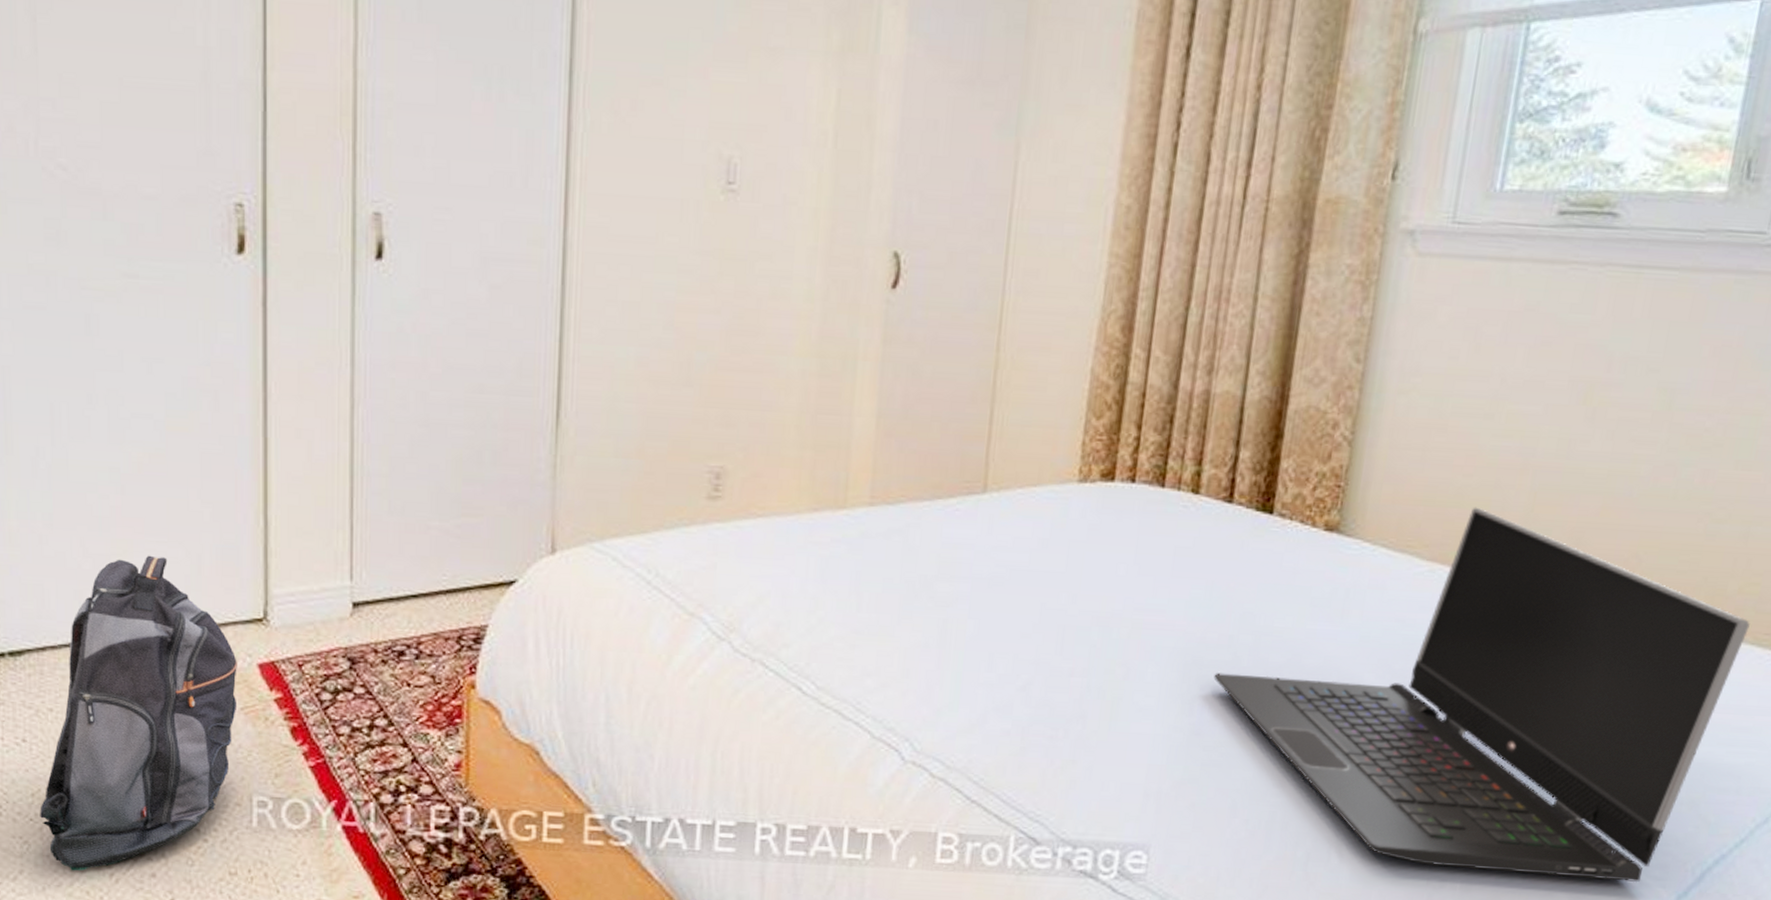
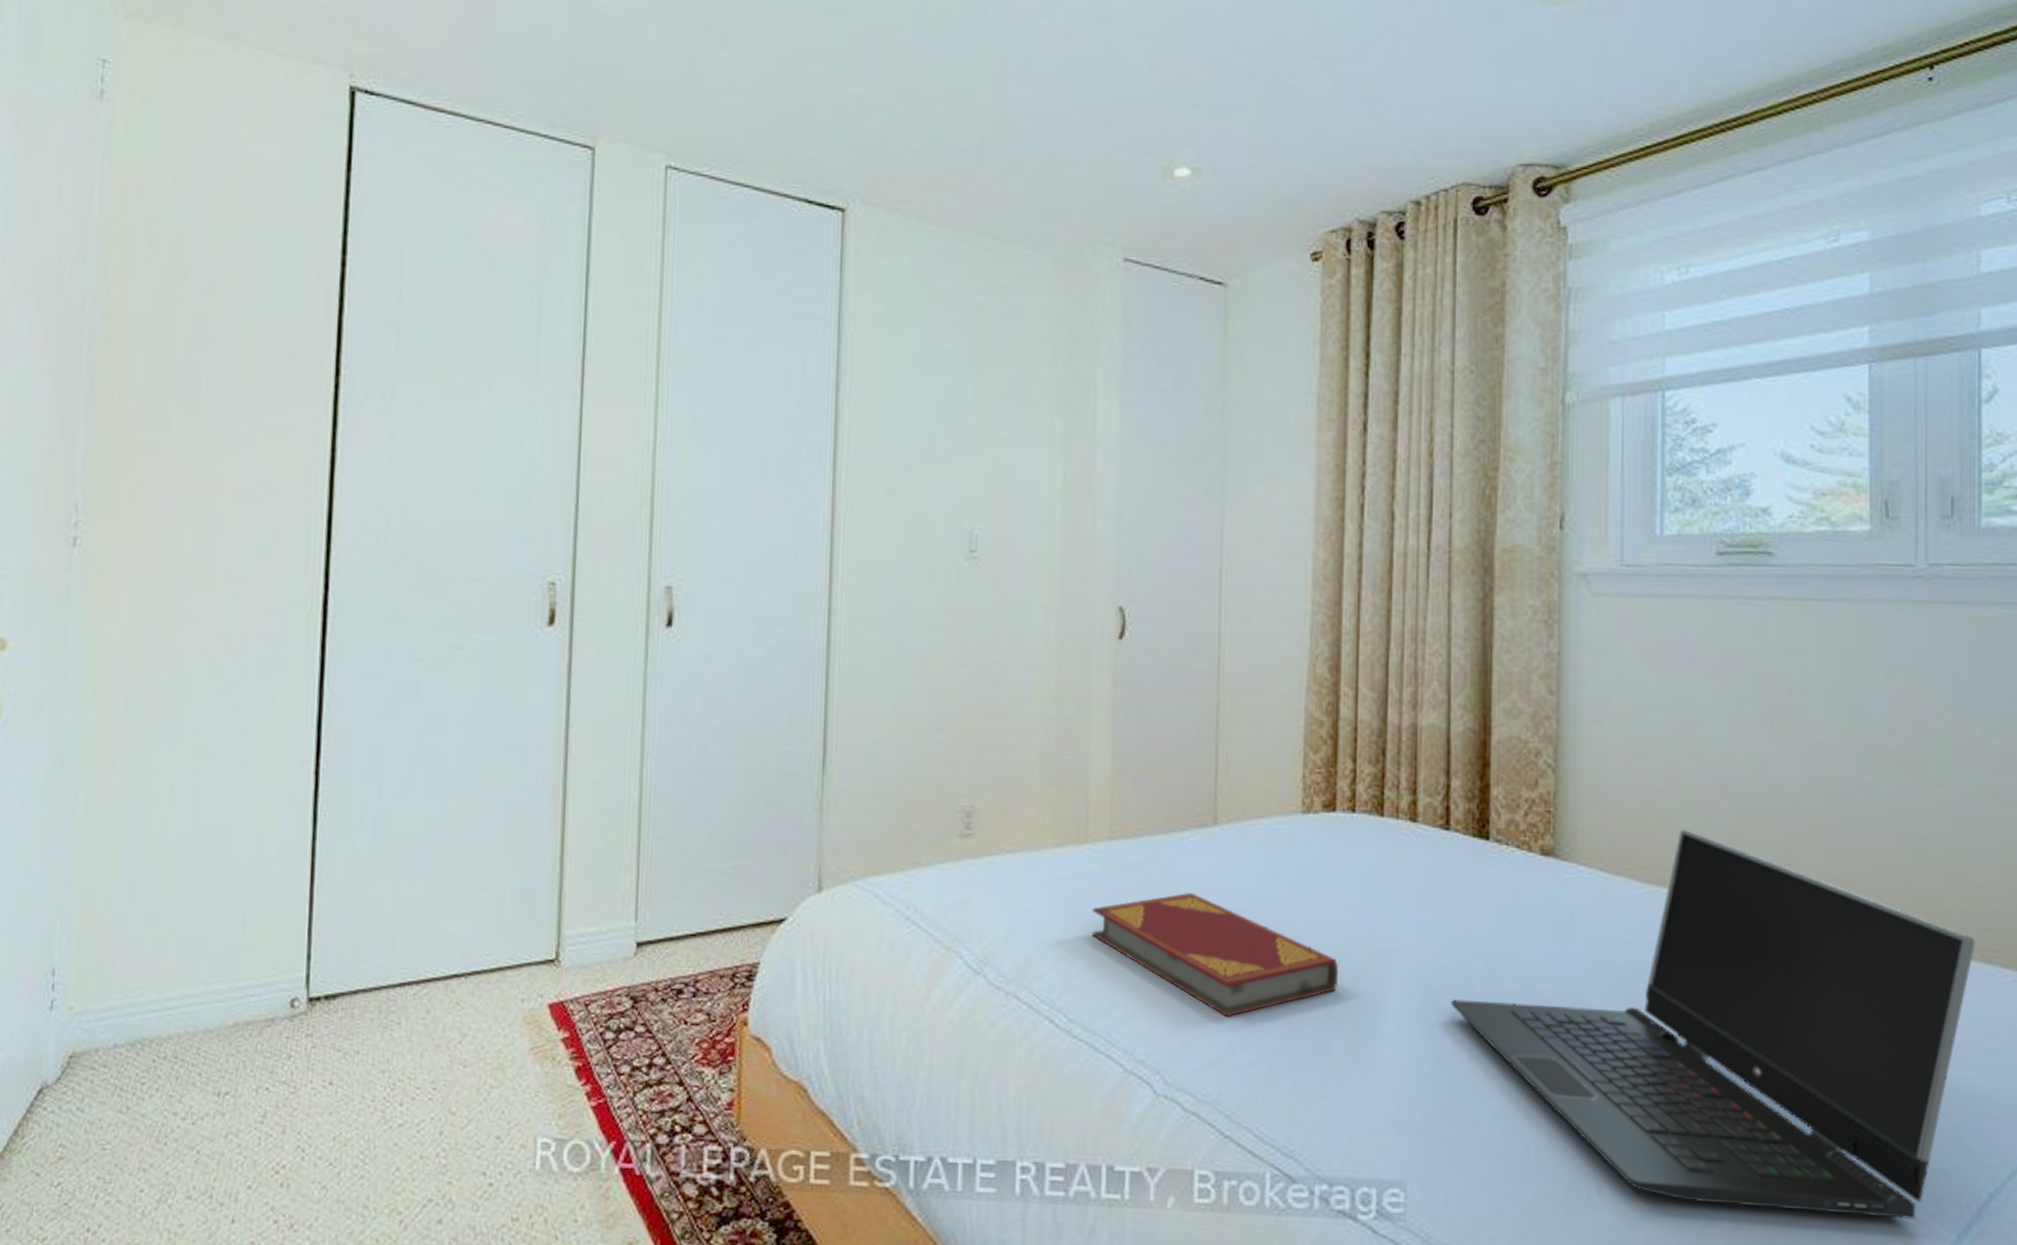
backpack: present [40,555,238,871] -> none [339,900,530,1218]
hardback book: none [845,561,1103,687] -> present [1091,892,1339,1017]

